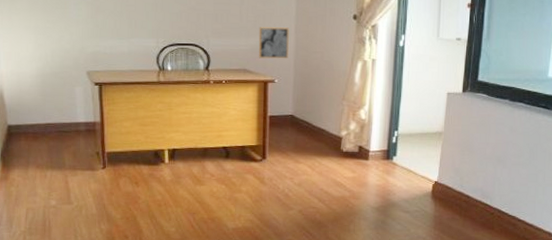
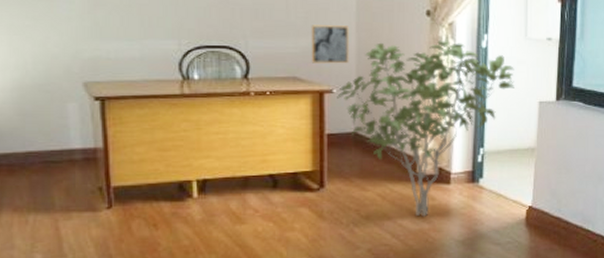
shrub: none [278,39,427,186] -> present [337,40,514,217]

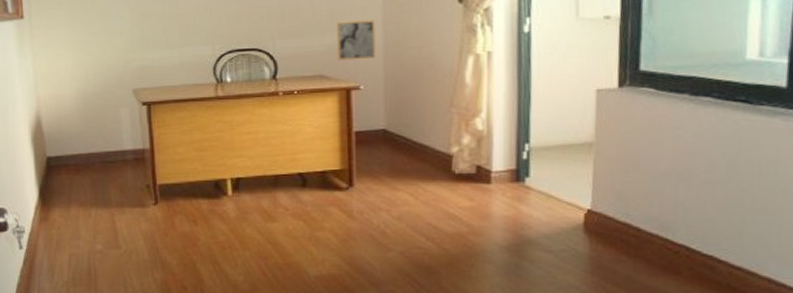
shrub: present [337,40,514,217] -> none [364,27,565,219]

